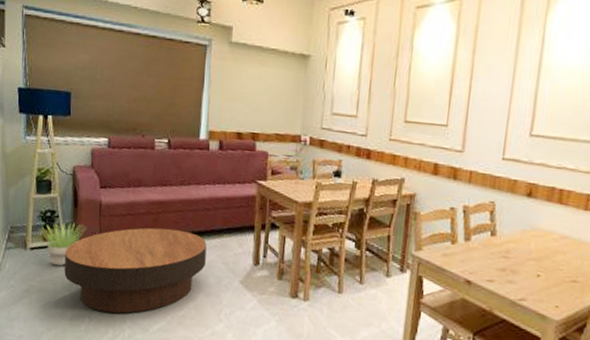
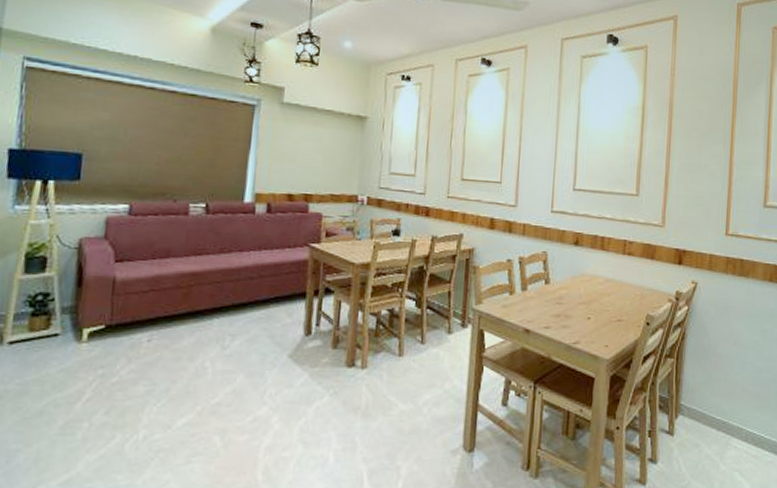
potted plant: present [41,222,87,266] -> none [27,305,94,362]
coffee table: present [64,227,207,314] -> none [56,303,250,412]

